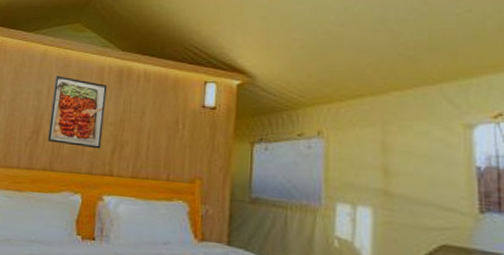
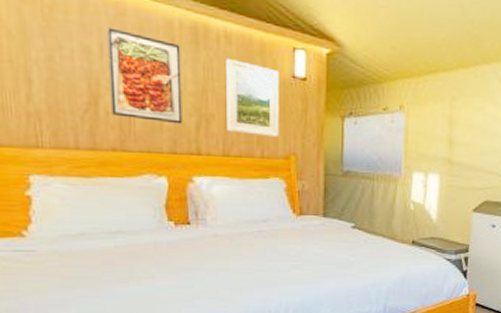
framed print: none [138,93,190,162] -> present [226,57,279,138]

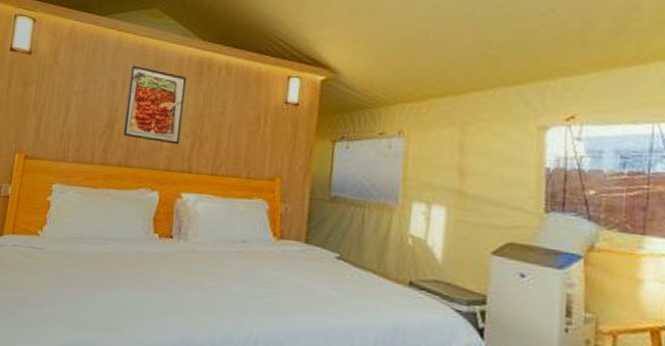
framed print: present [226,57,279,138] -> none [218,86,272,160]

